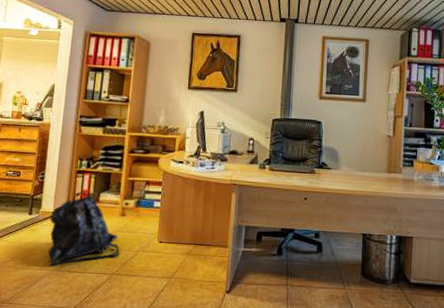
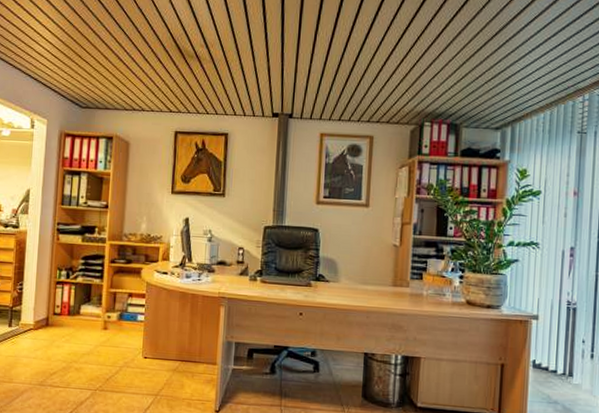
backpack: present [48,192,119,267] -> none [30,304,102,381]

